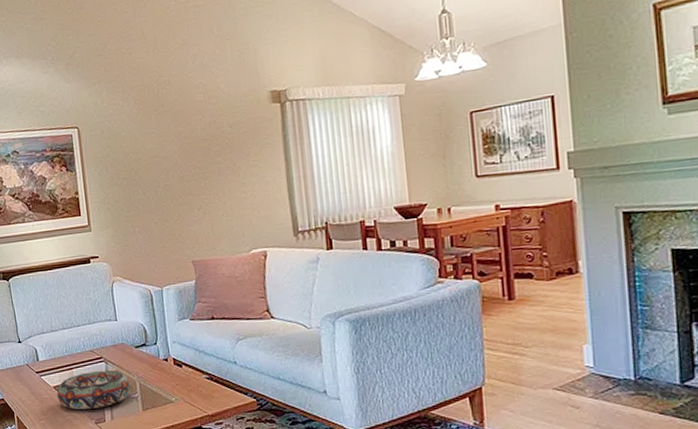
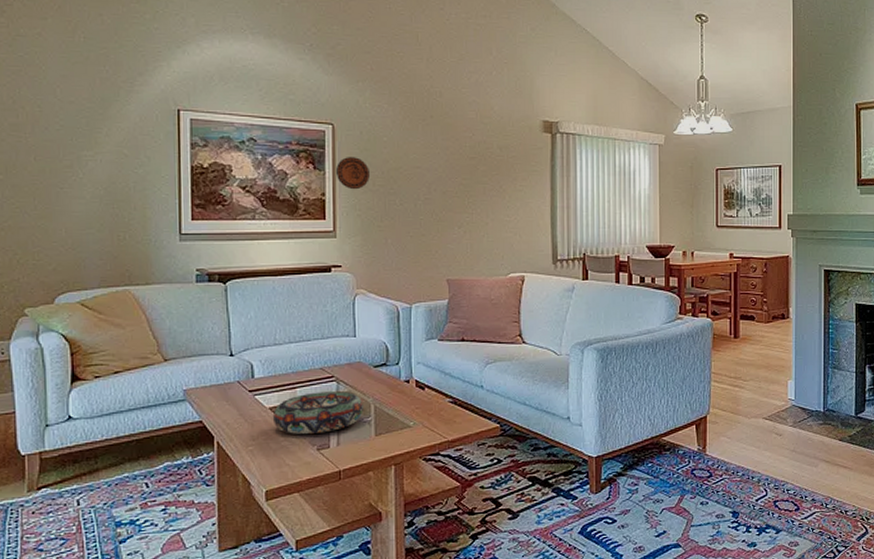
decorative plate: none [84,155,114,186] -> present [335,157,370,190]

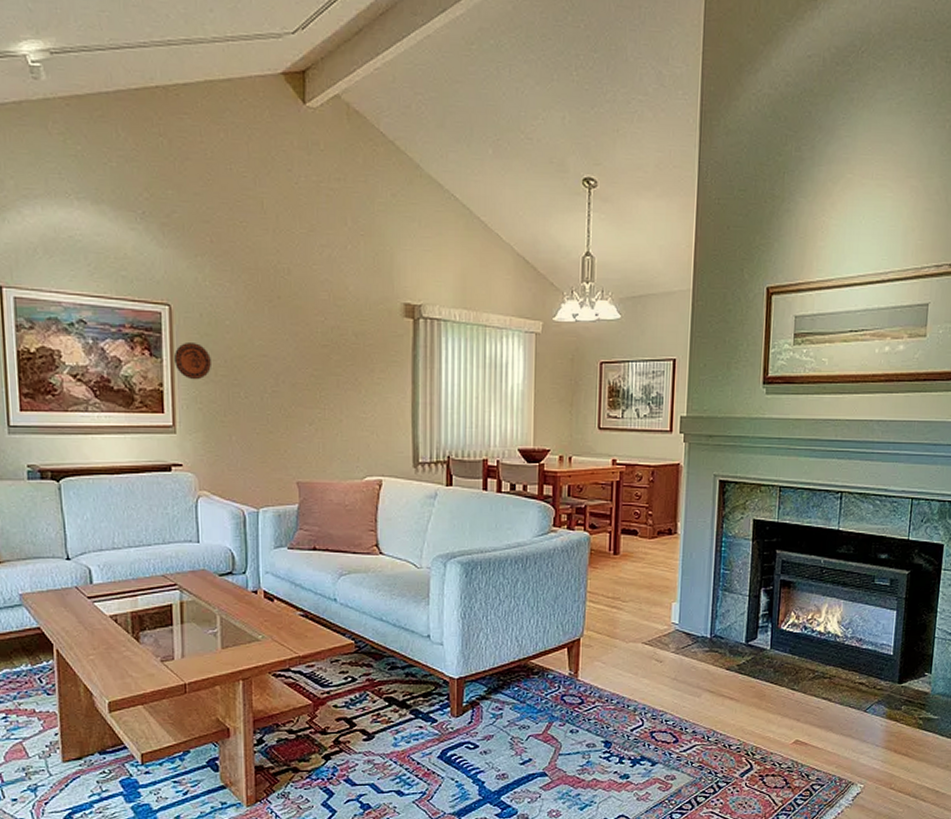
decorative bowl: present [272,391,363,435] -> none [113,601,209,646]

